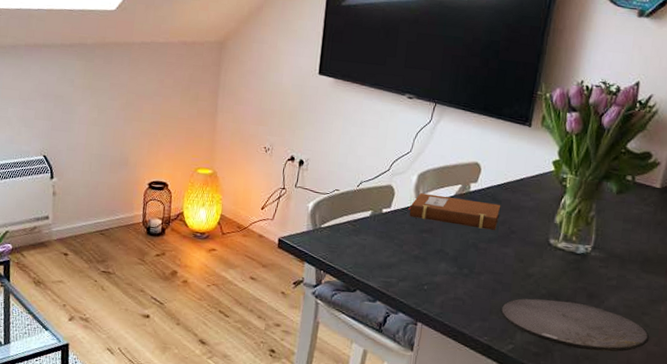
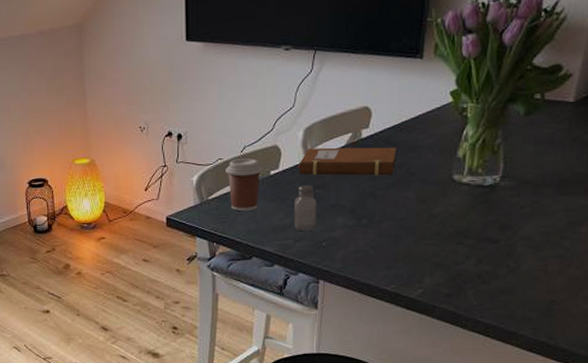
coffee cup: none [340,192,376,244] -> present [225,158,263,211]
saltshaker: none [399,227,423,272] -> present [293,184,317,231]
plate: present [501,298,650,352] -> none [407,236,571,284]

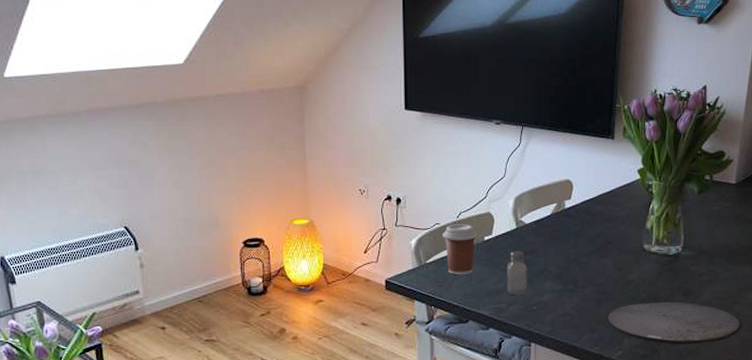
notebook: present [297,147,397,176] -> none [509,216,596,244]
plate: none [407,236,571,284] -> present [608,301,742,345]

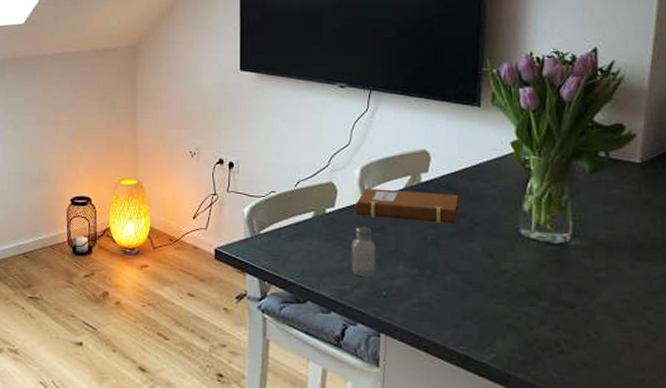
coffee cup: present [442,224,478,275] -> none [278,193,318,249]
notebook: none [509,216,596,244] -> present [354,188,459,224]
plate: present [608,301,742,345] -> none [475,298,657,356]

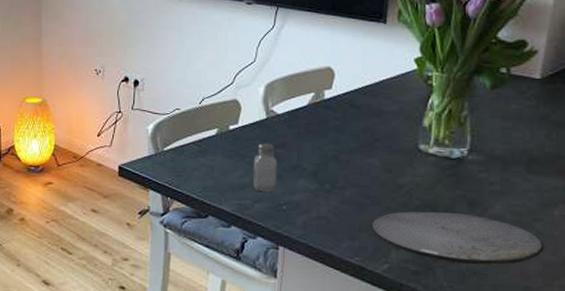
notebook: present [354,188,459,224] -> none [258,105,361,140]
plate: none [475,298,657,356] -> present [372,211,545,266]

